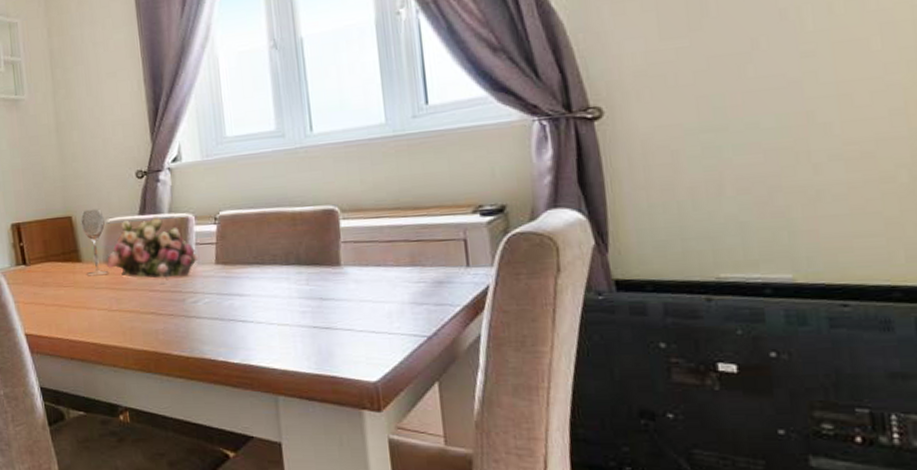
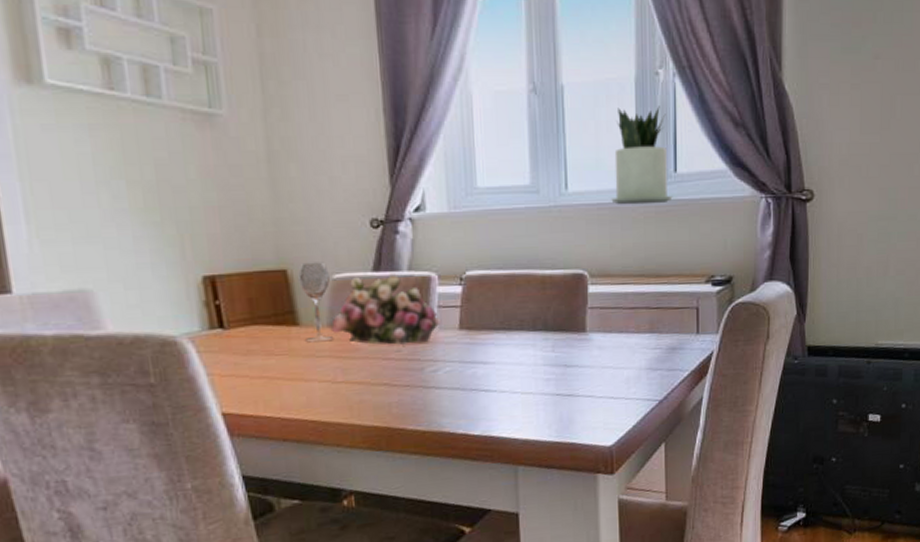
planter: none [358,43,426,142] -> present [611,106,673,205]

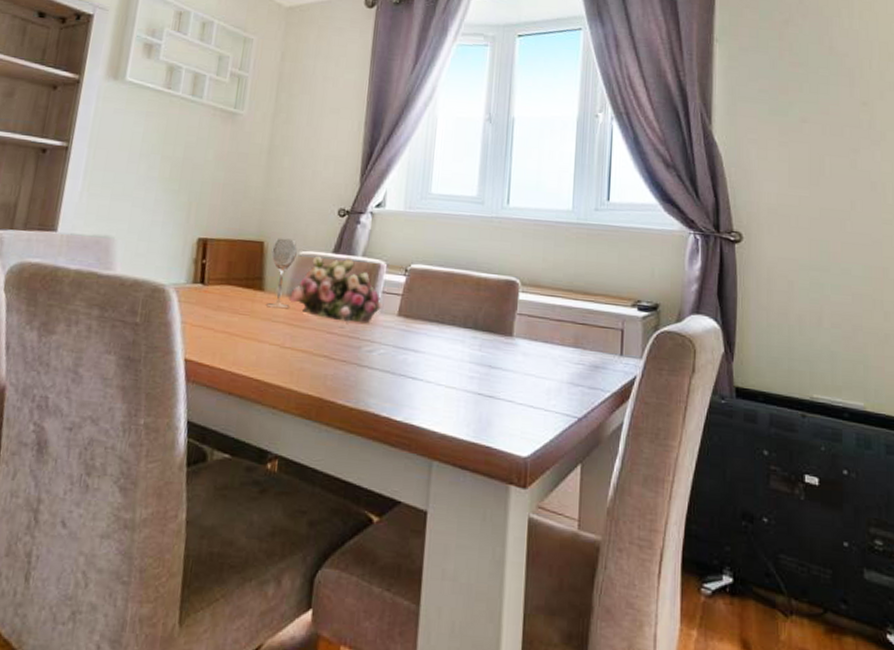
planter: present [611,106,673,205] -> none [547,140,605,227]

